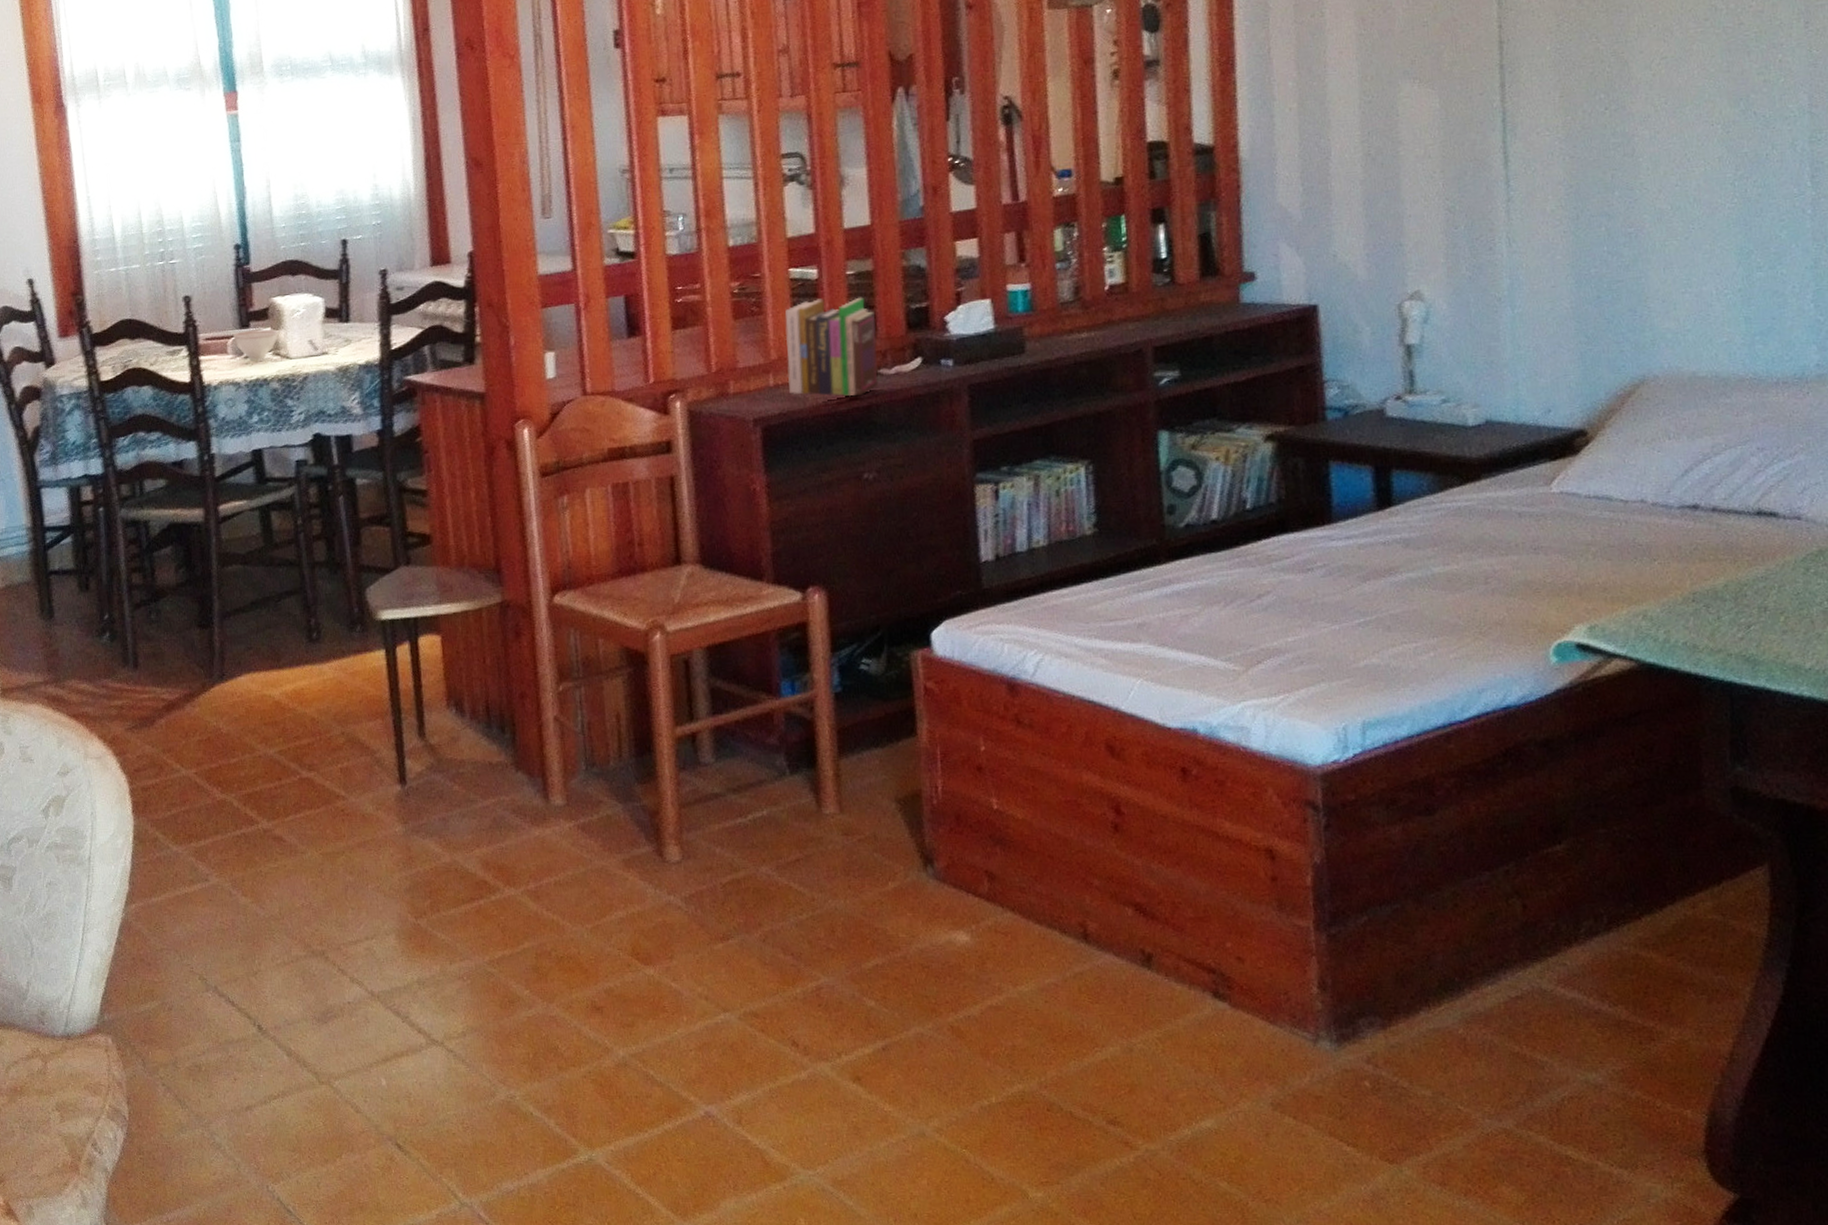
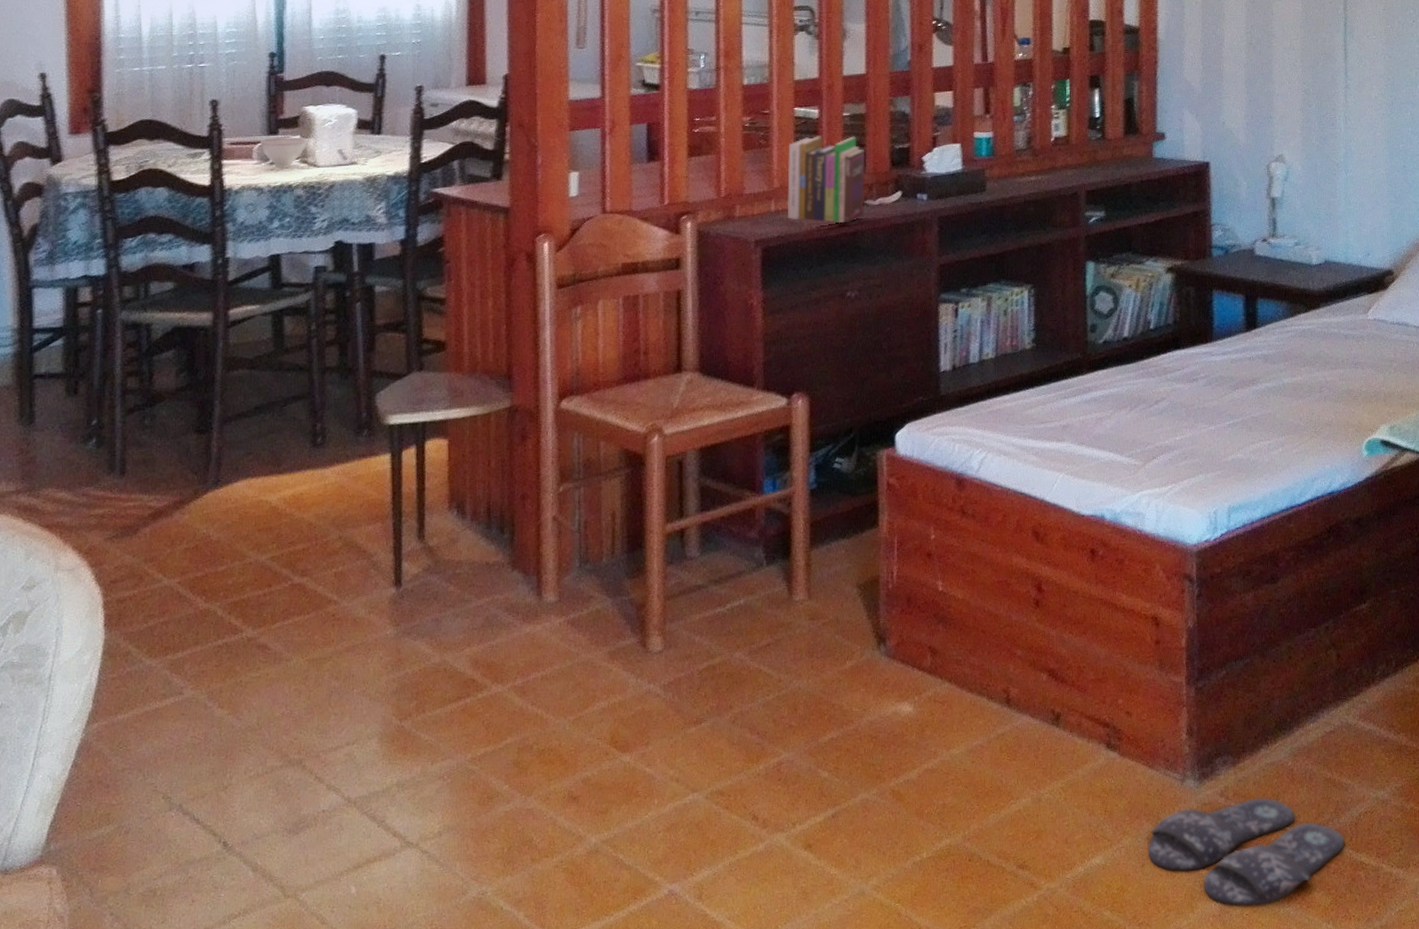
slippers: none [1273,1069,1543,1193] -> present [1148,797,1345,906]

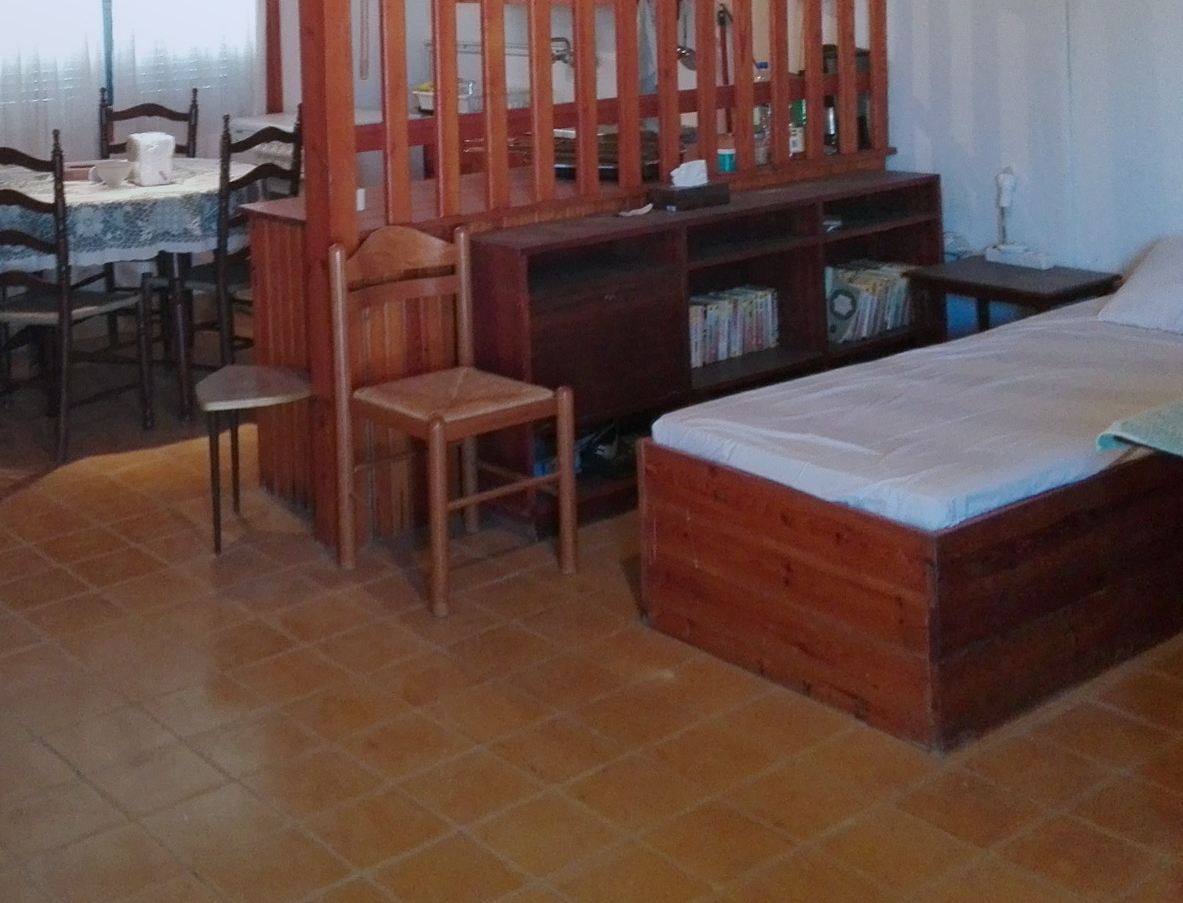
books: present [787,136,866,224] -> none [548,154,619,233]
slippers: present [1148,797,1345,906] -> none [897,770,1088,871]

